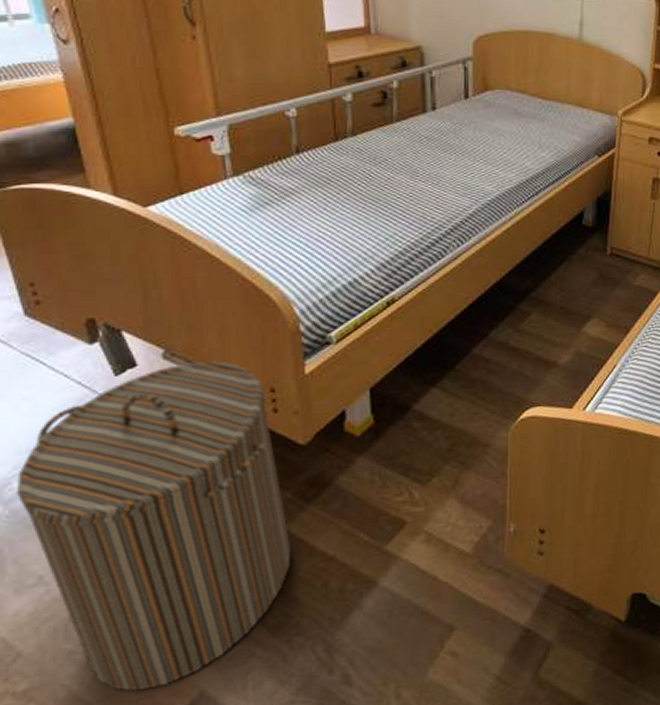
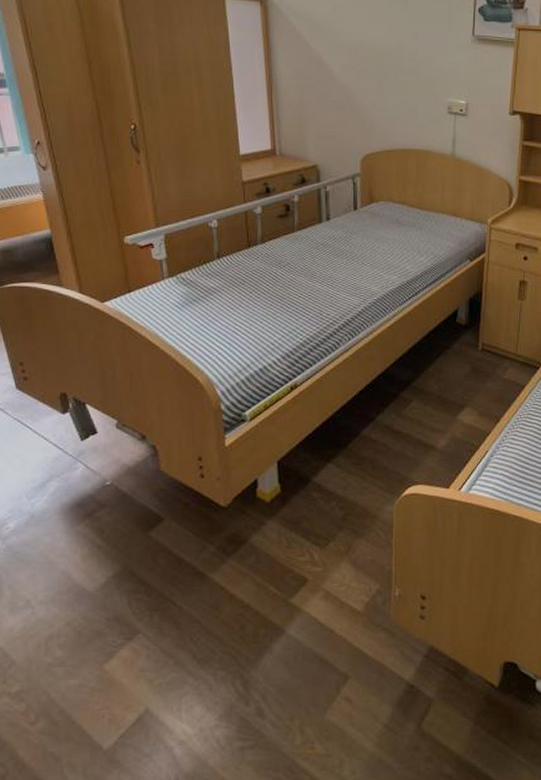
laundry hamper: present [17,360,292,691] -> none [11,431,216,703]

